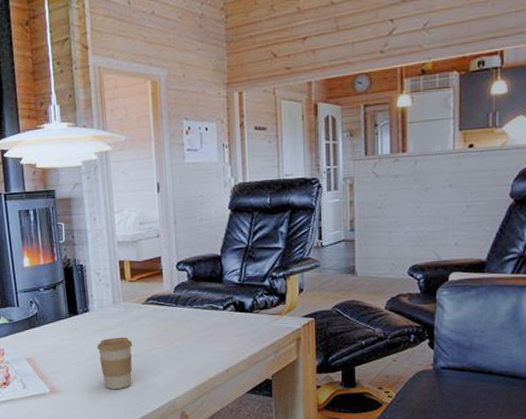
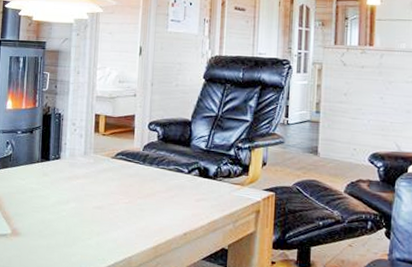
coffee cup: present [97,337,133,389] -> none [62,187,97,240]

